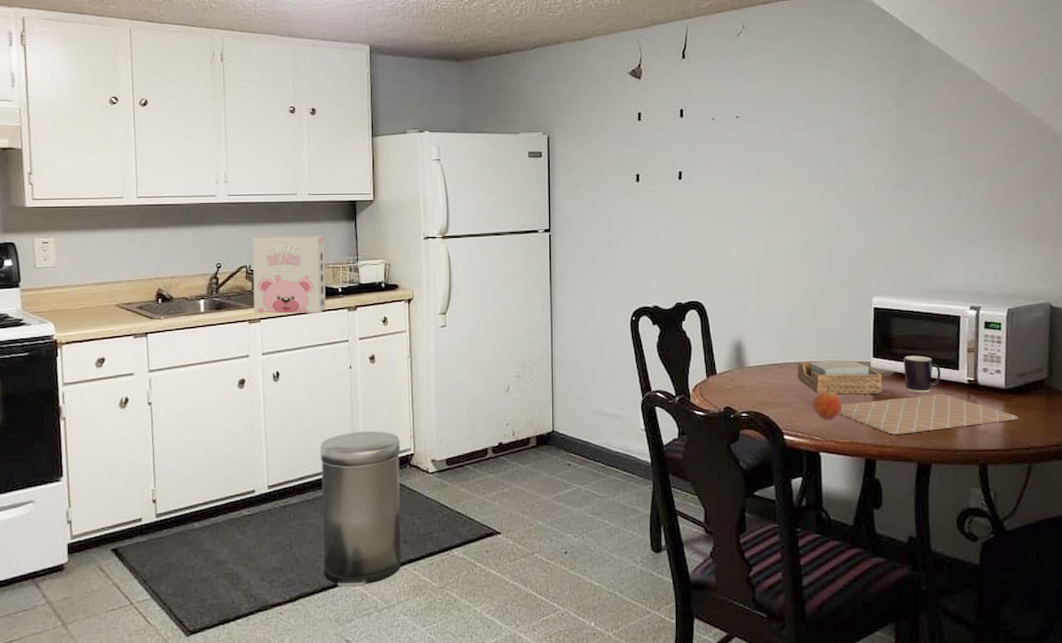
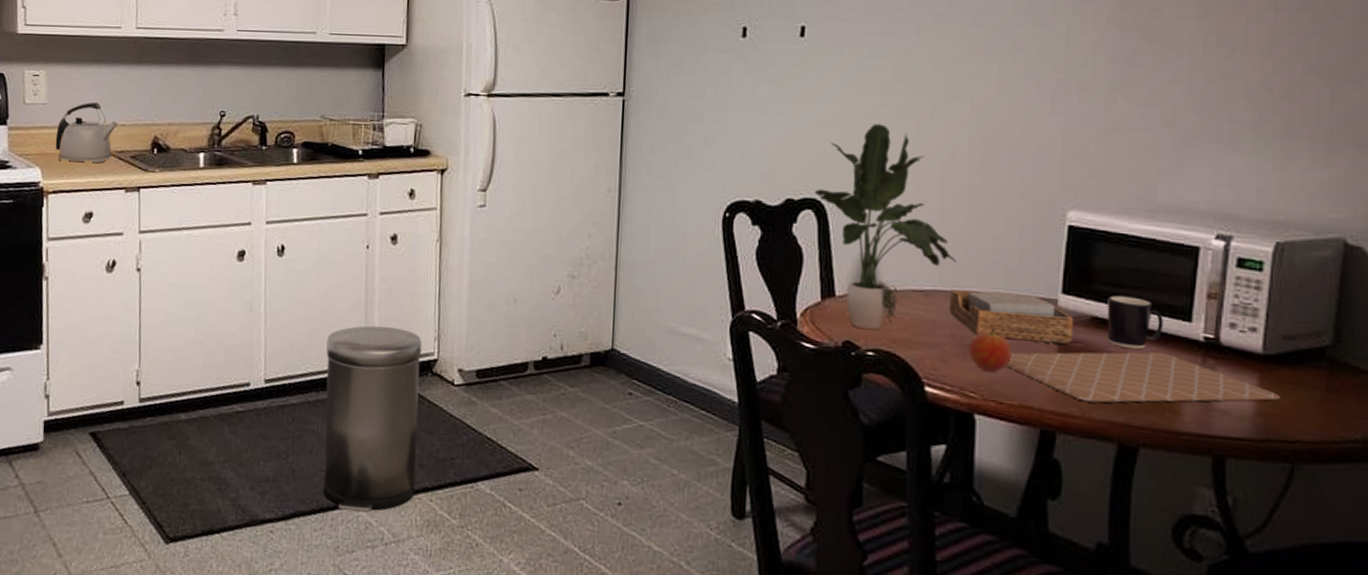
kettle: none [66,262,124,315] -> present [55,102,118,164]
cereal box: present [252,235,326,314] -> none [259,80,346,178]
potted plant: none [696,242,800,397] -> present [814,124,957,330]

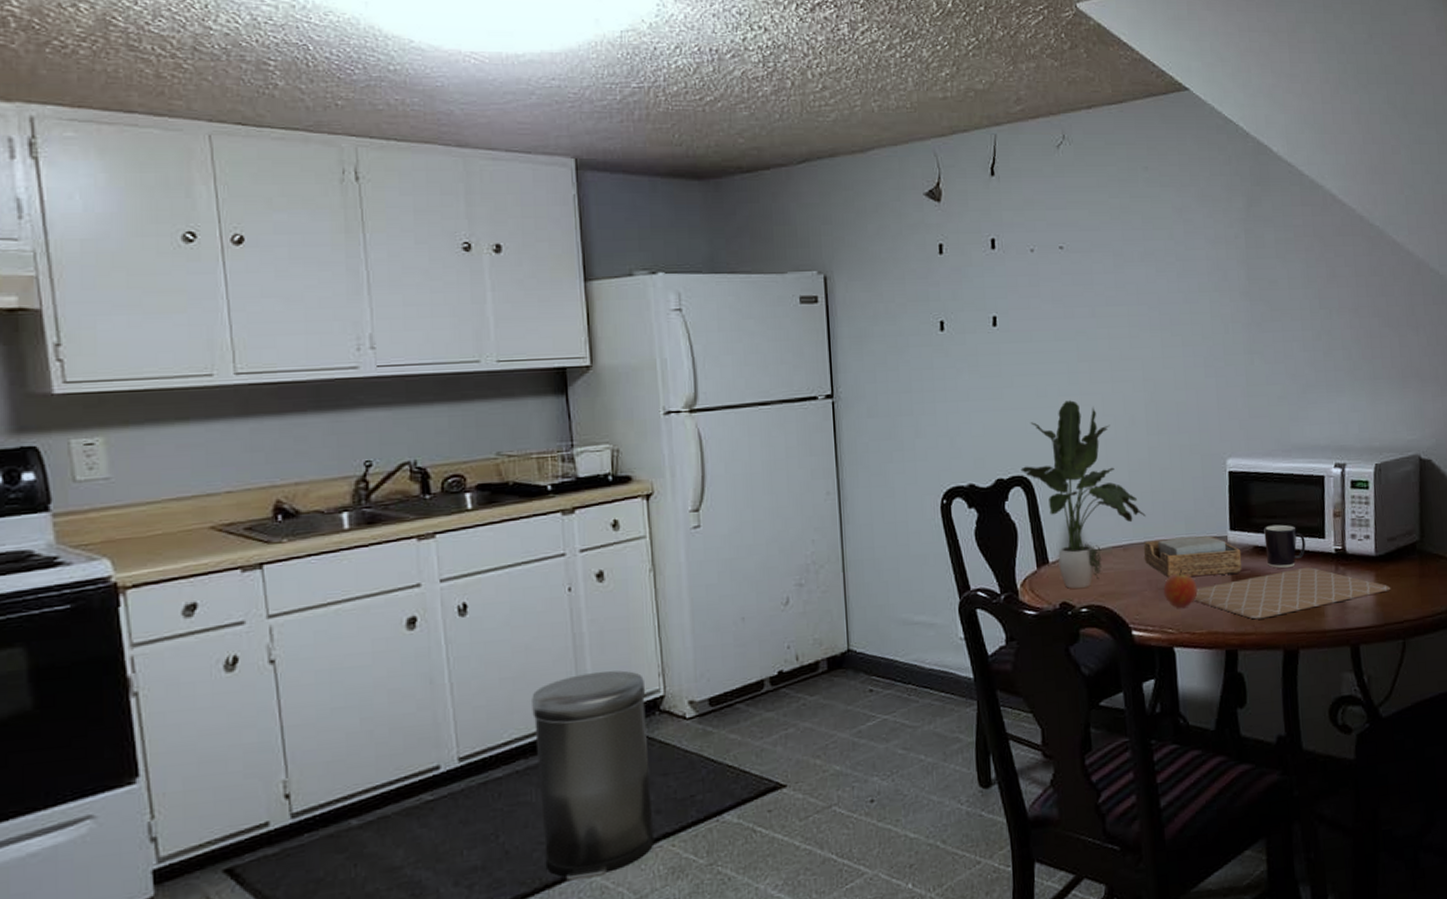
kettle: present [55,102,118,164] -> none [129,468,221,545]

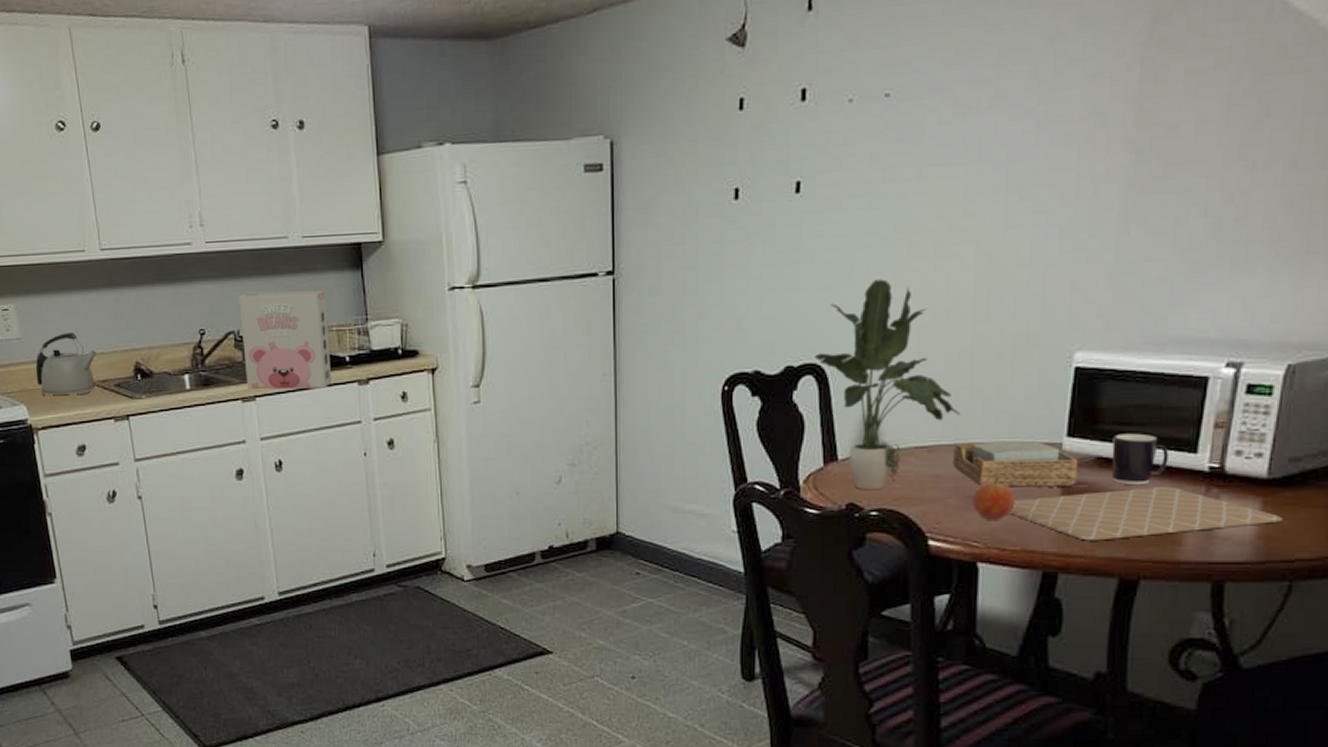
kettle: none [129,468,221,545] -> present [35,332,97,395]
cereal box: none [417,416,530,525] -> present [239,290,331,390]
pedal bin: present [532,670,655,881] -> none [335,531,436,707]

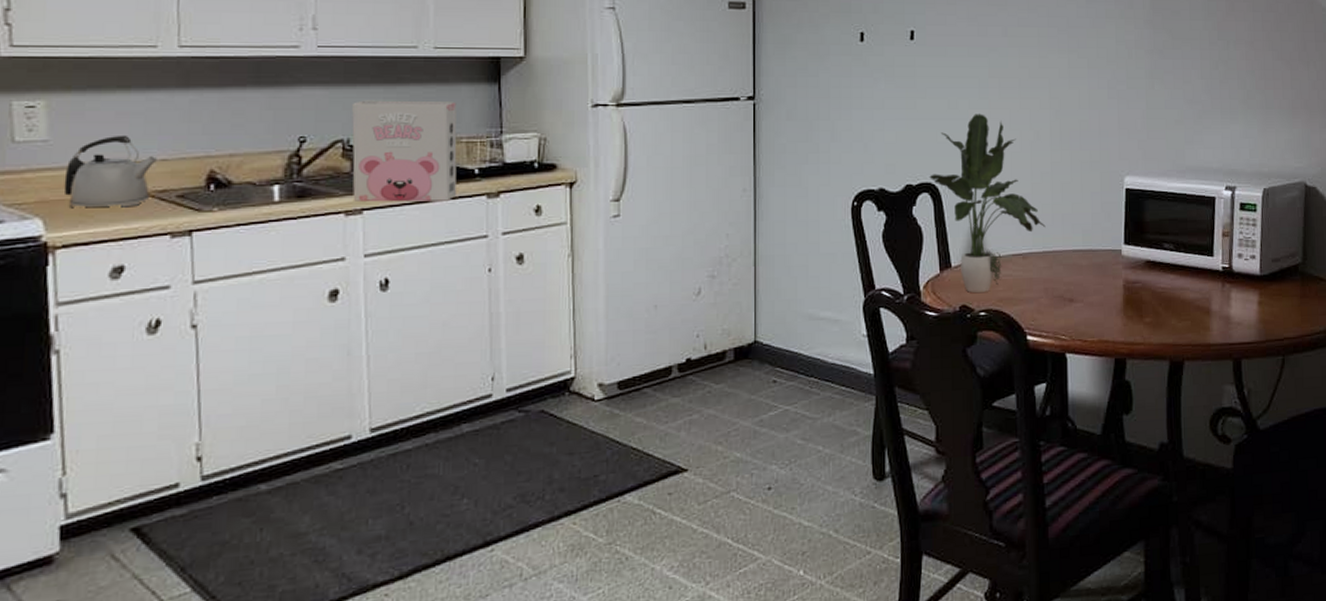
napkin holder: present [952,440,1079,487] -> none [1041,248,1134,287]
fruit: present [972,477,1016,521] -> none [1059,278,1091,317]
placemat: present [1010,485,1283,541] -> none [1087,282,1273,331]
mug: present [1111,433,1168,486] -> none [1156,241,1195,284]

